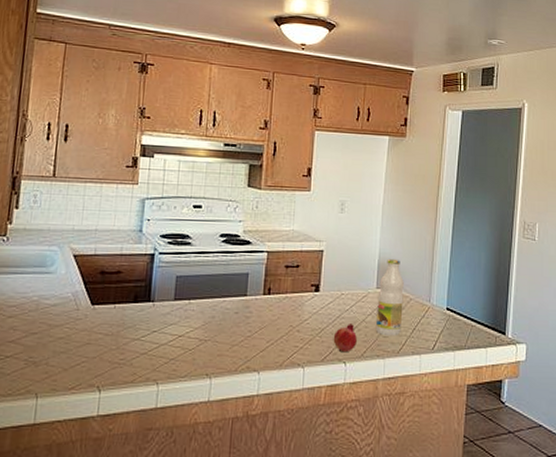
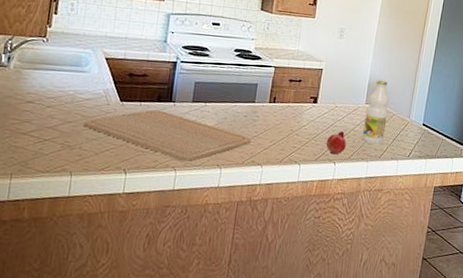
chopping board: none [50,312,244,372] -> present [83,109,251,162]

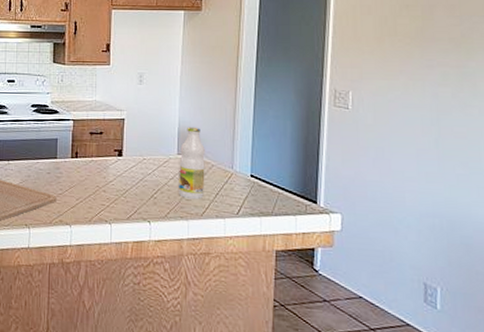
fruit: present [326,130,346,155] -> none [137,185,160,213]

